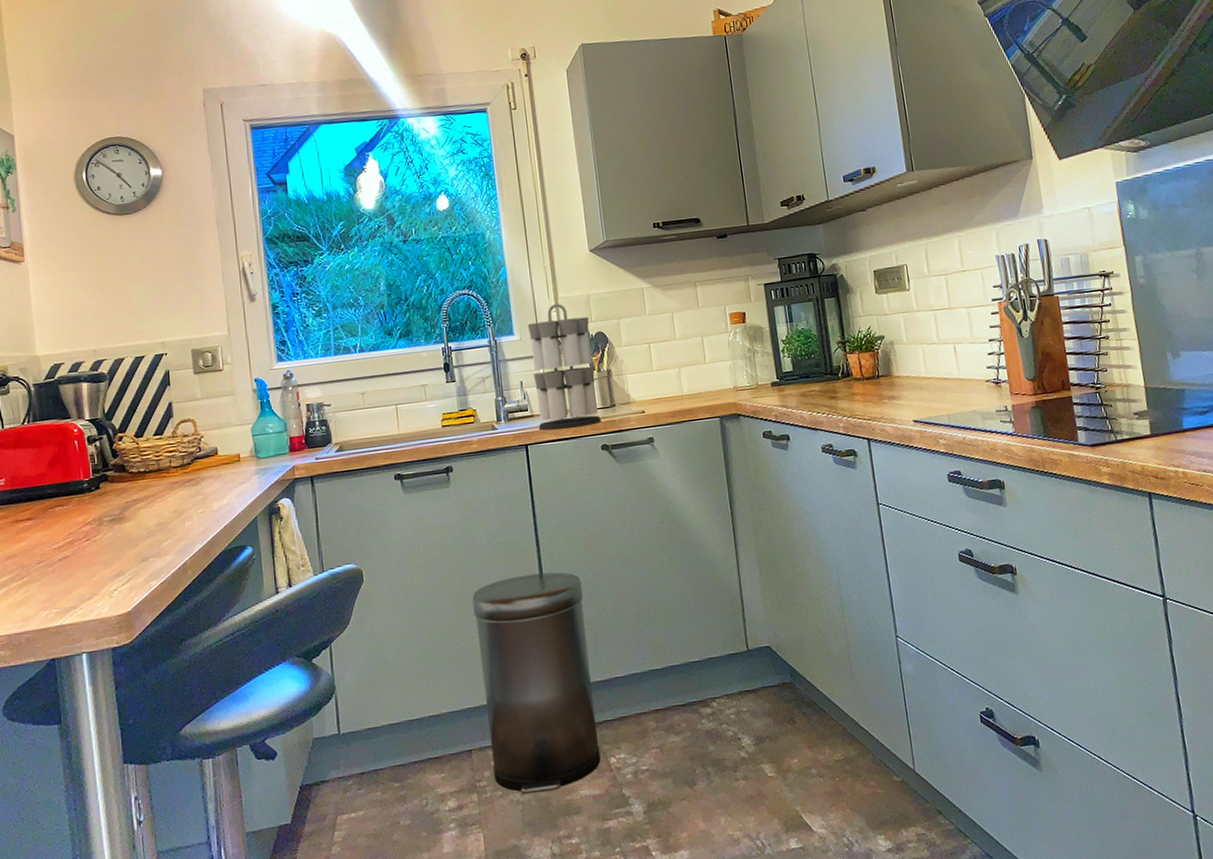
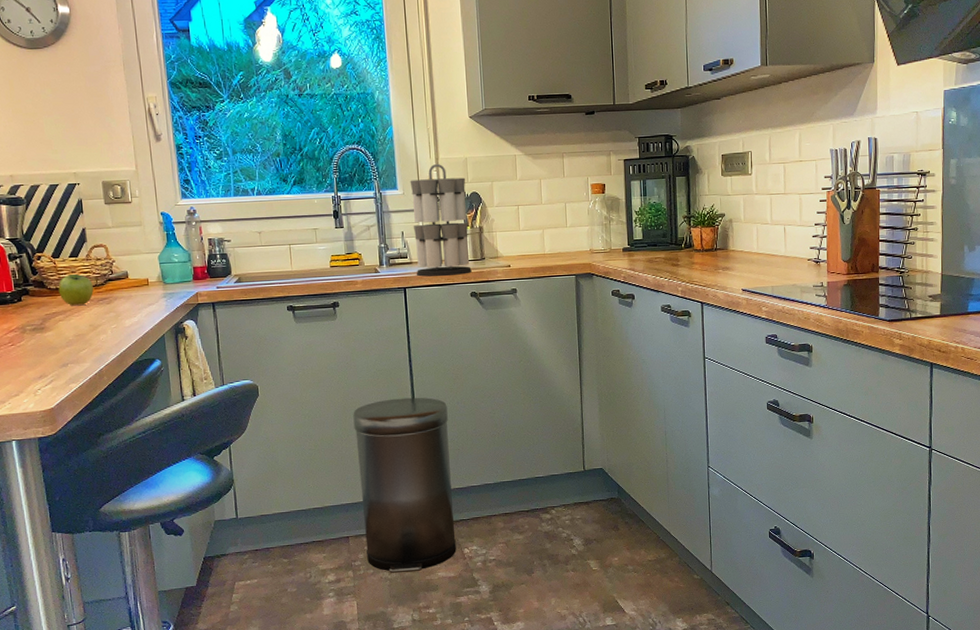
fruit: none [140,453,179,491] -> present [58,273,94,306]

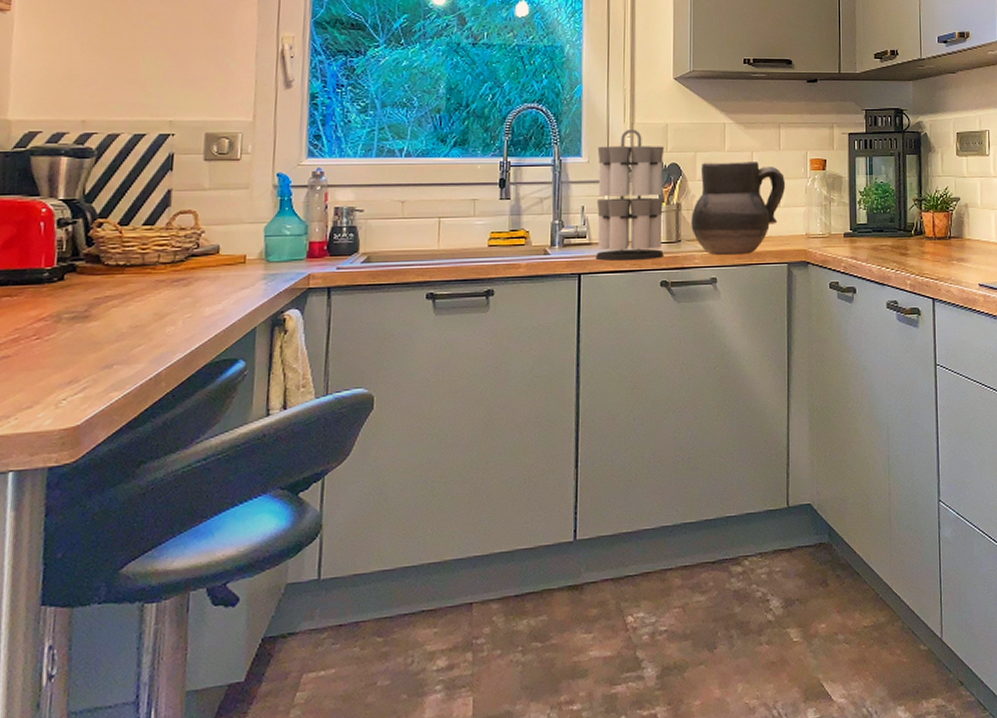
fruit: present [58,273,94,306] -> none [118,246,169,288]
pedal bin: present [353,397,457,574] -> none [494,411,620,655]
ceramic jug: none [492,188,571,271] -> present [691,162,786,256]

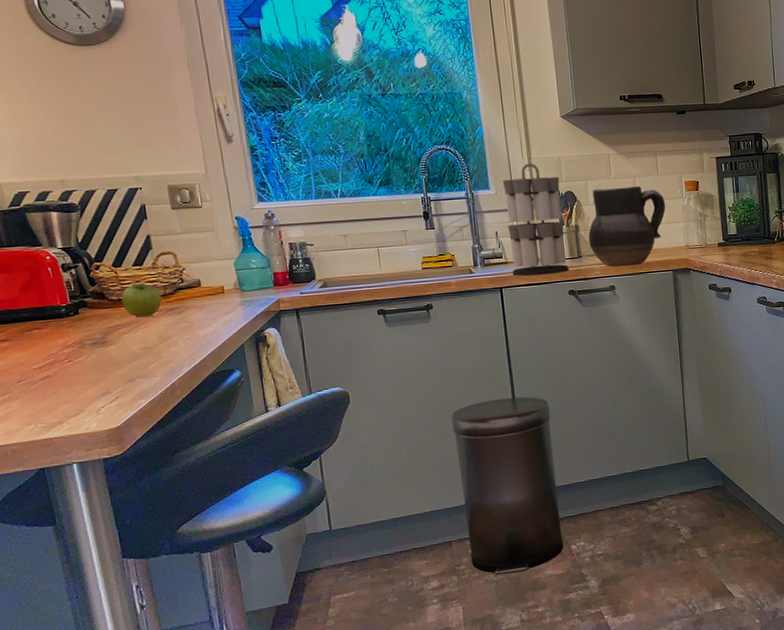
fruit: none [118,246,169,288] -> present [120,283,162,318]
pedal bin: none [494,411,620,655] -> present [451,396,564,576]

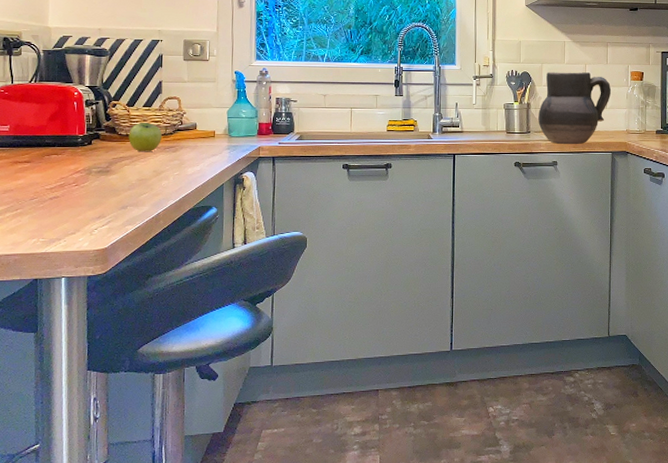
pedal bin: present [451,396,564,576] -> none [394,257,484,429]
spice rack: present [502,164,569,277] -> none [465,45,519,146]

